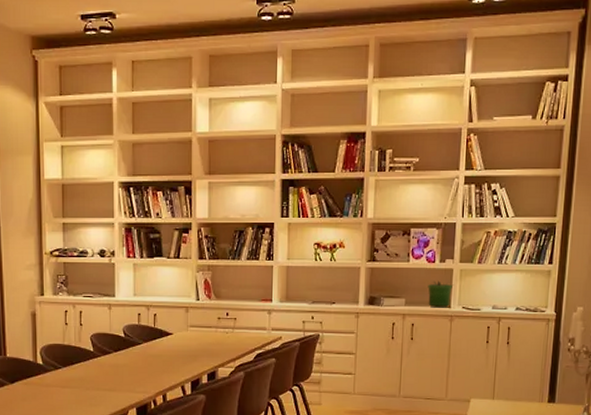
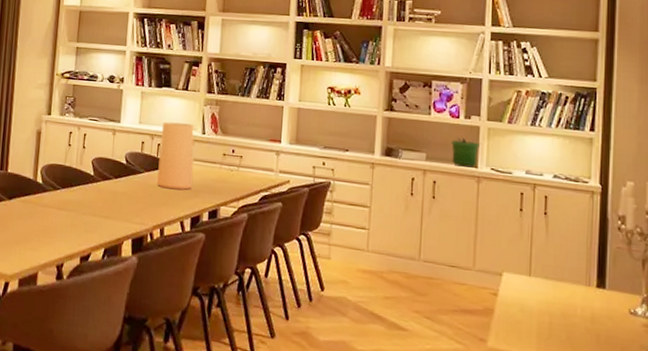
vase: none [156,291,191,357] -> present [157,121,194,190]

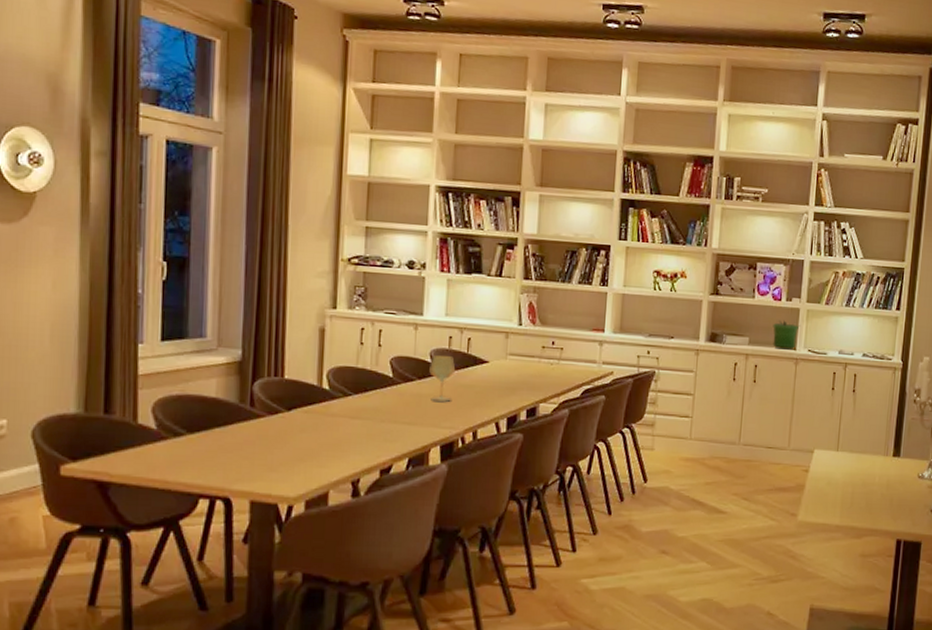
wine glass: none [124,157,147,200] -> present [429,354,456,402]
vase: present [157,121,194,190] -> none [468,313,510,389]

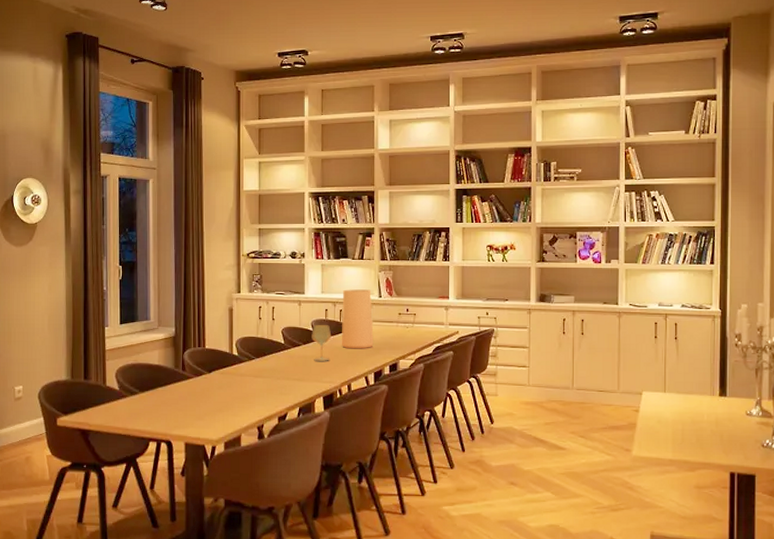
vase: none [468,313,510,389] -> present [342,289,374,349]
planter: present [773,320,801,350] -> none [595,279,621,305]

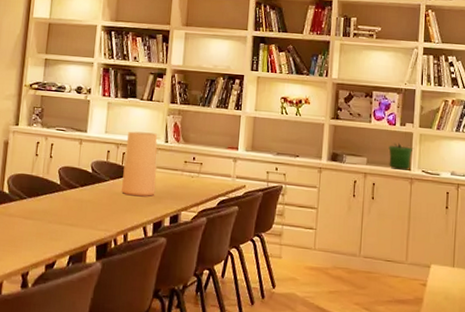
wine glass: present [312,324,332,361] -> none [90,166,112,207]
planter: none [595,279,621,305] -> present [388,142,415,170]

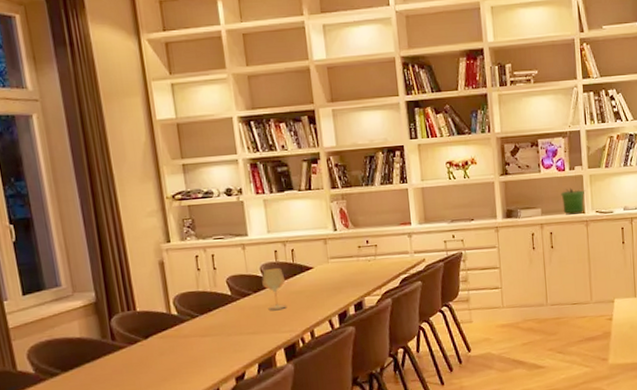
wine glass: none [90,166,112,207] -> present [262,267,286,310]
vase: present [122,131,158,197] -> none [291,223,334,292]

